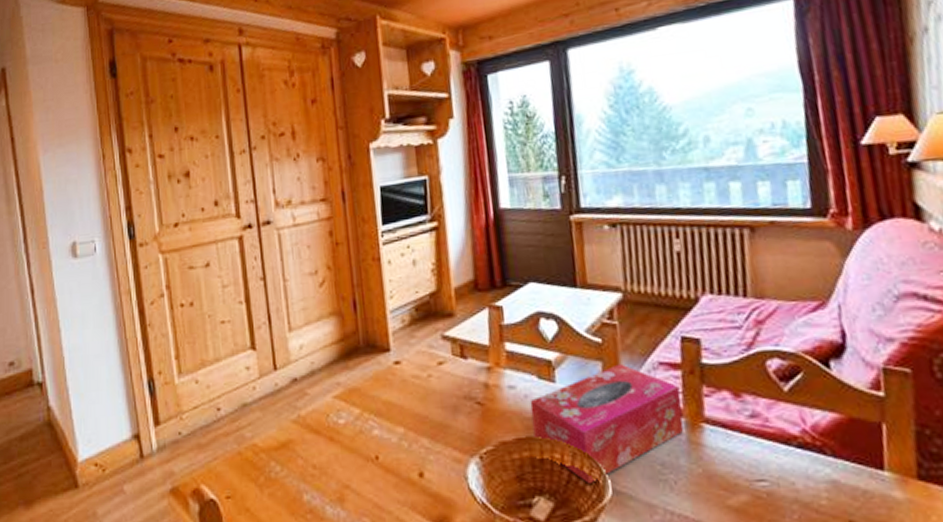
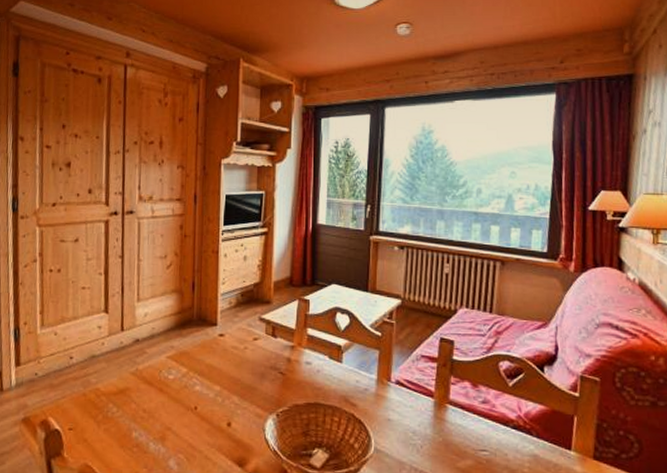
tissue box: present [529,363,684,483] -> none [320,353,434,442]

